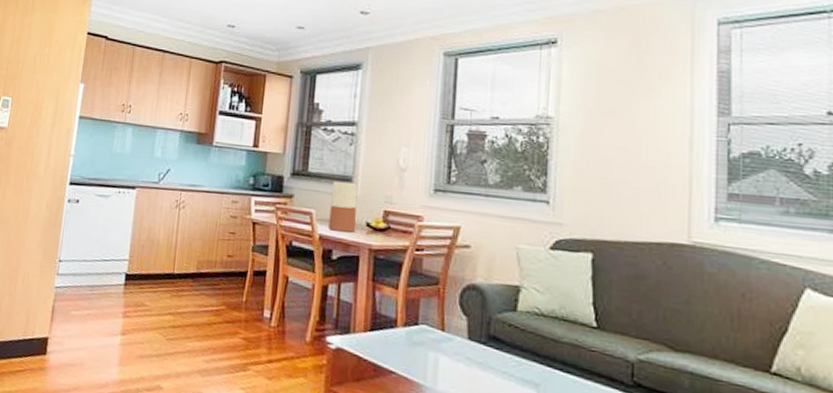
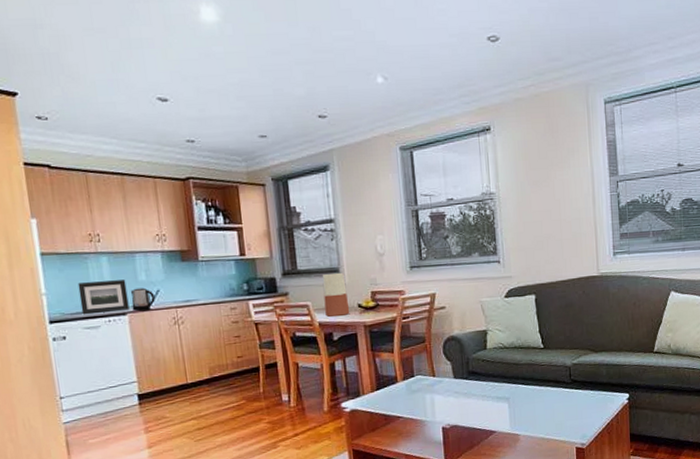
picture frame: none [98,150,143,184] -> present [77,280,130,315]
kettle: none [142,163,165,189] -> present [130,287,155,312]

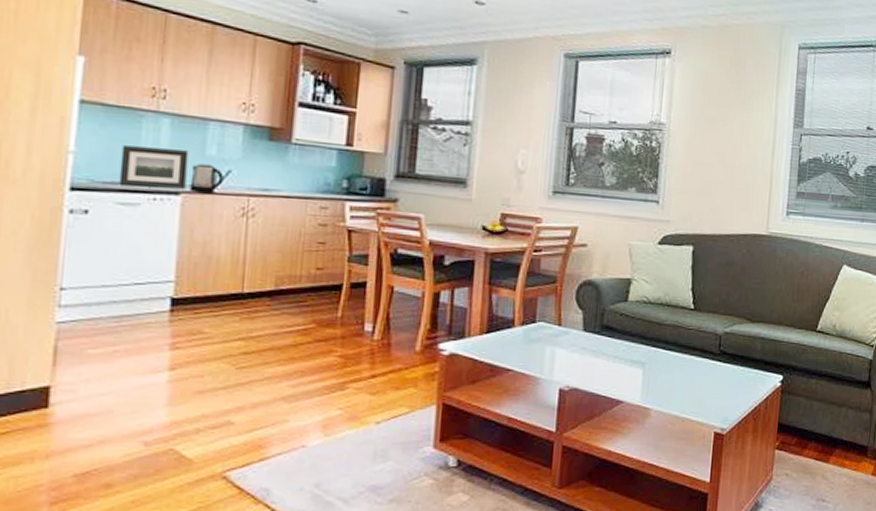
vase: present [322,272,350,318] -> none [440,184,472,238]

